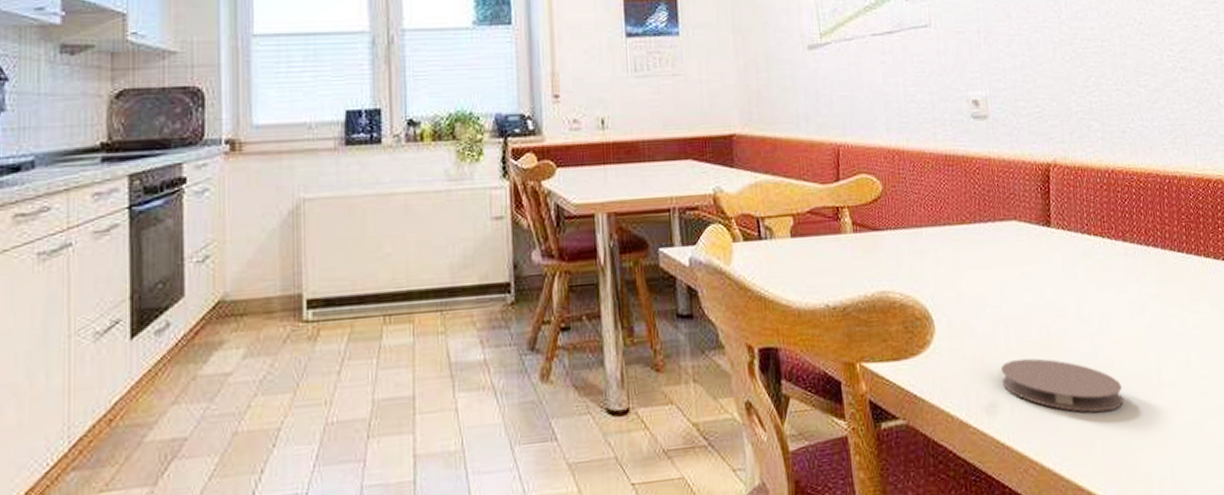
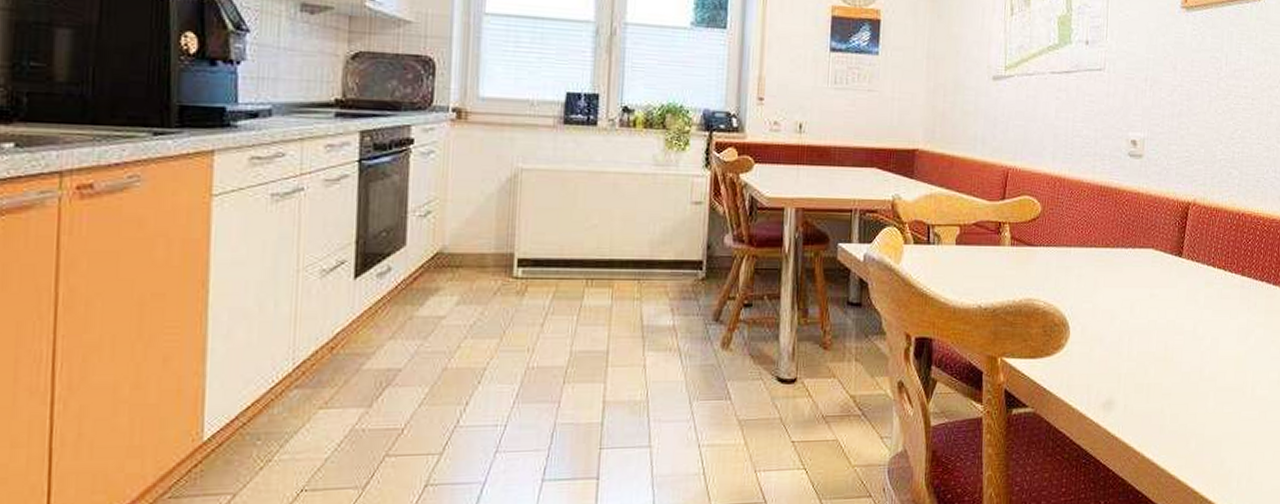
coaster: present [1000,358,1123,413] -> none [1120,366,1220,417]

